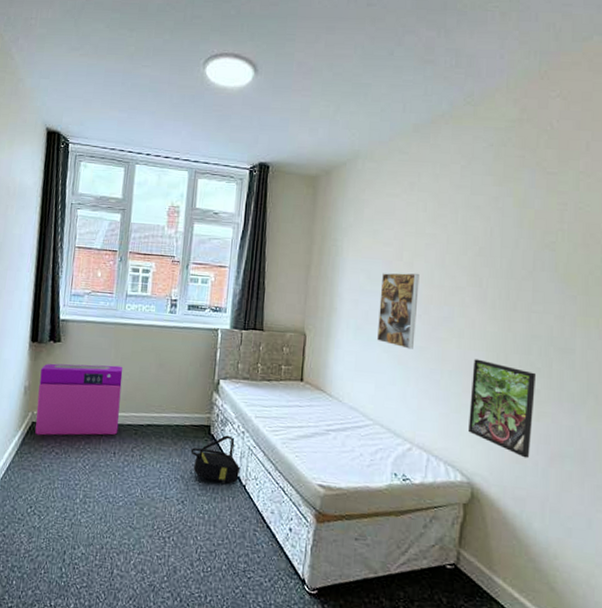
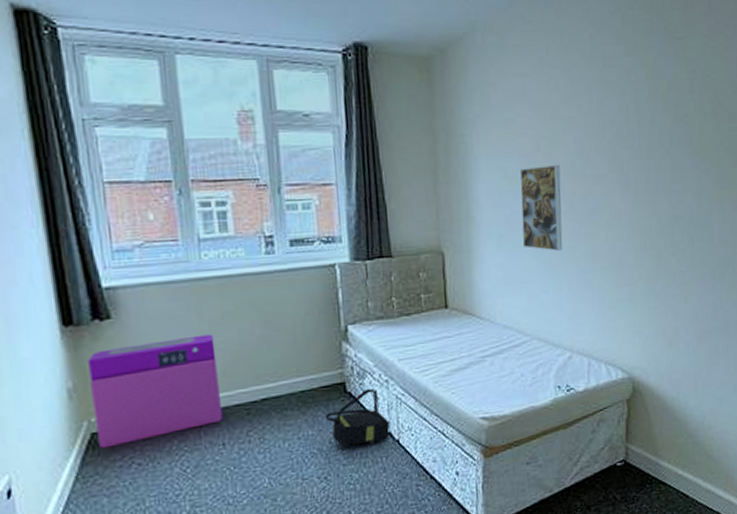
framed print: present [469,359,537,459] -> none [622,249,682,341]

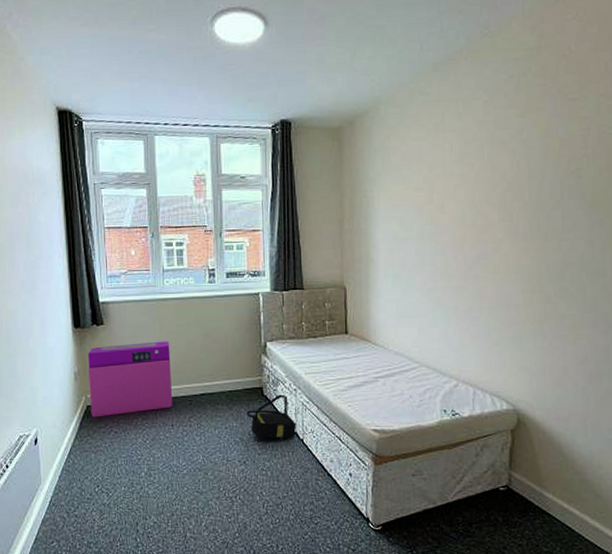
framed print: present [520,164,563,251] -> none [414,214,452,290]

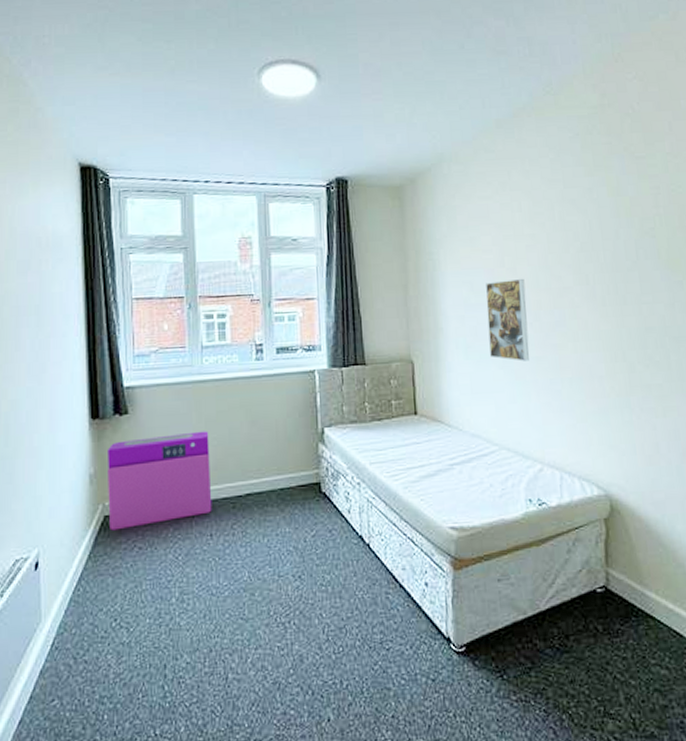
backpack: present [246,394,297,440] -> none [301,490,361,546]
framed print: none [414,214,452,290] -> present [486,278,530,361]

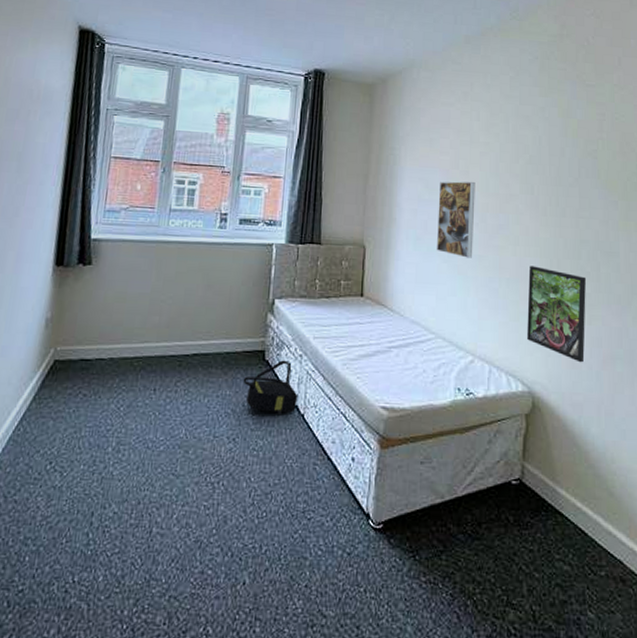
air purifier: present [108,431,212,531] -> none [58,288,166,375]
backpack: none [301,490,361,546] -> present [243,360,299,414]
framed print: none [592,361,662,459] -> present [527,265,587,363]

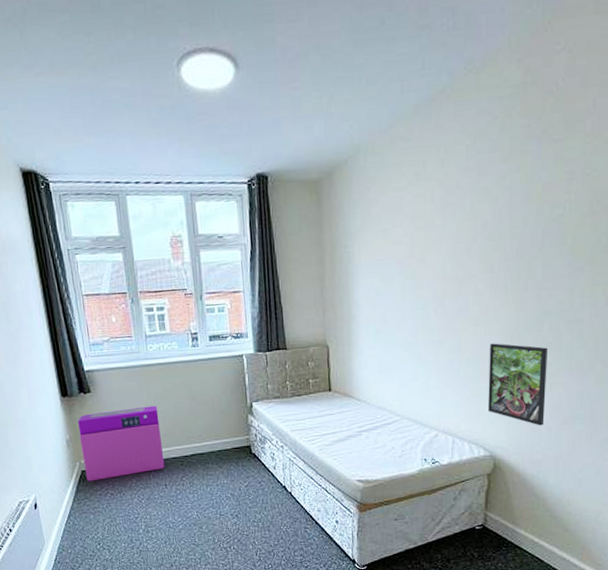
air purifier: none [58,288,166,375] -> present [78,405,165,482]
backpack: present [243,360,299,414] -> none [236,452,285,494]
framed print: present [436,181,475,258] -> none [395,268,433,345]

